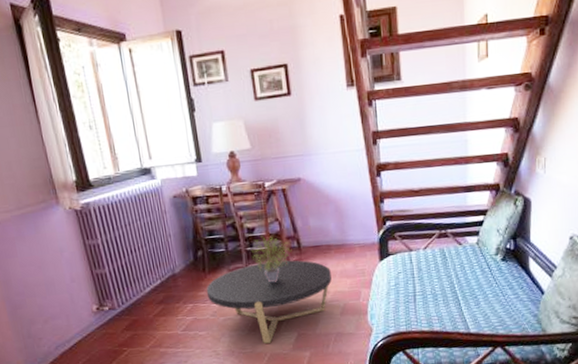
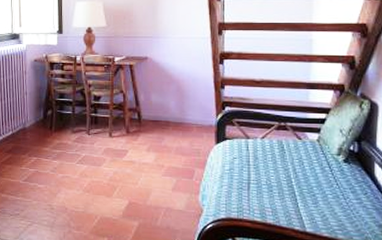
coffee table: present [206,260,332,344] -> none [50,129,167,206]
potted plant: present [250,235,292,283] -> none [94,103,133,149]

